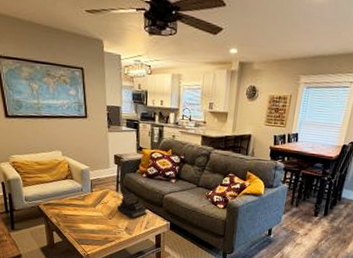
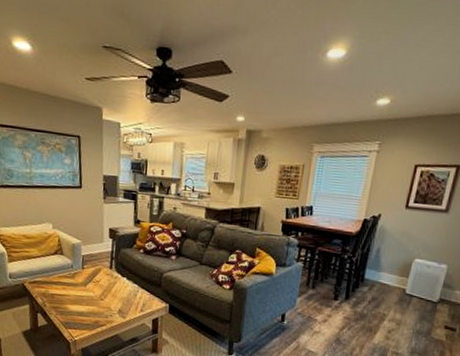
diary: present [116,193,148,219] -> none [109,271,145,301]

